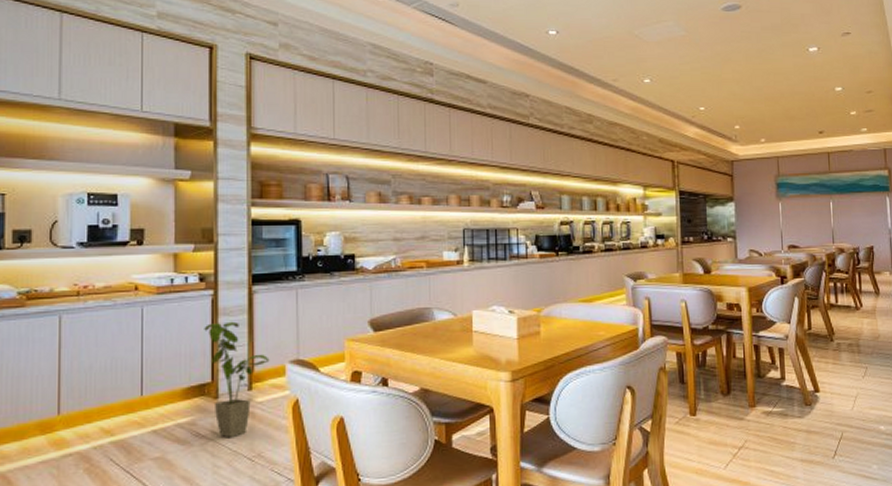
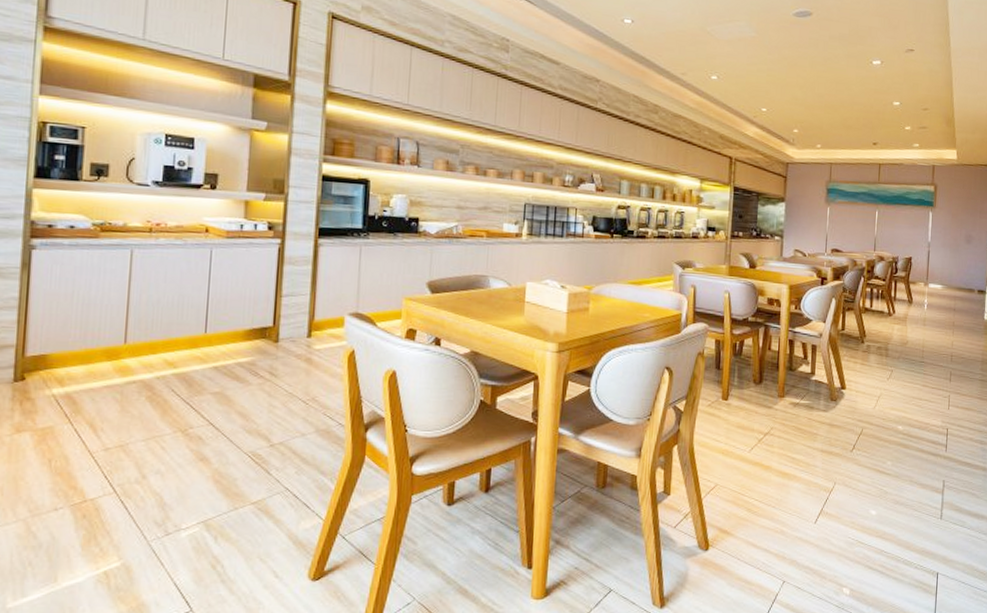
house plant: present [204,321,270,438] -> none [269,270,330,381]

